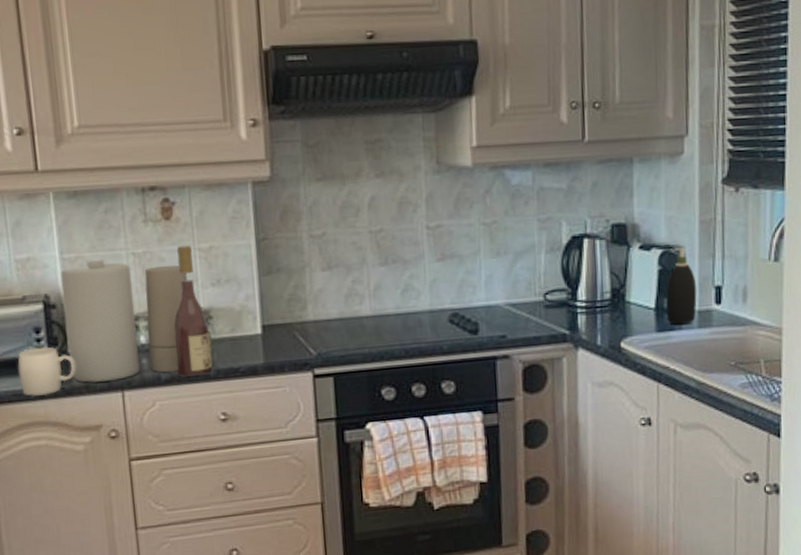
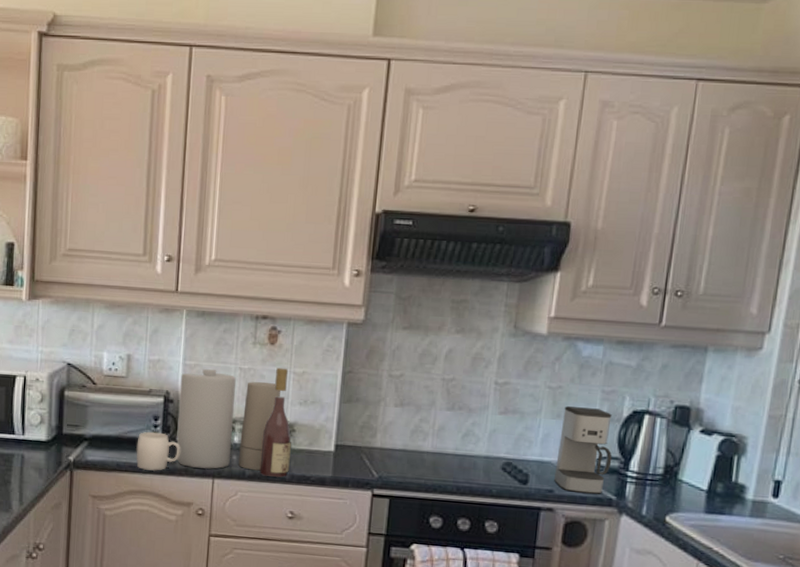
coffee maker: none [503,239,559,334] -> present [554,406,612,494]
soap dispenser: present [666,247,697,325] -> none [718,437,755,511]

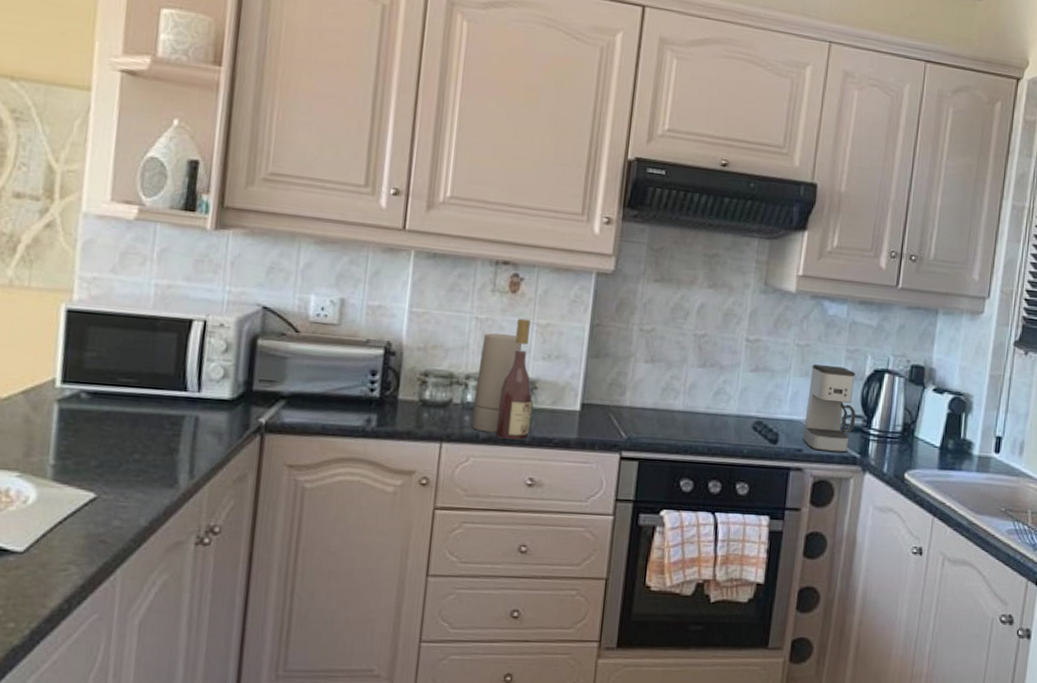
mug: present [136,431,180,472] -> none [347,388,402,435]
paper towel holder: present [177,369,236,469] -> none [398,318,471,432]

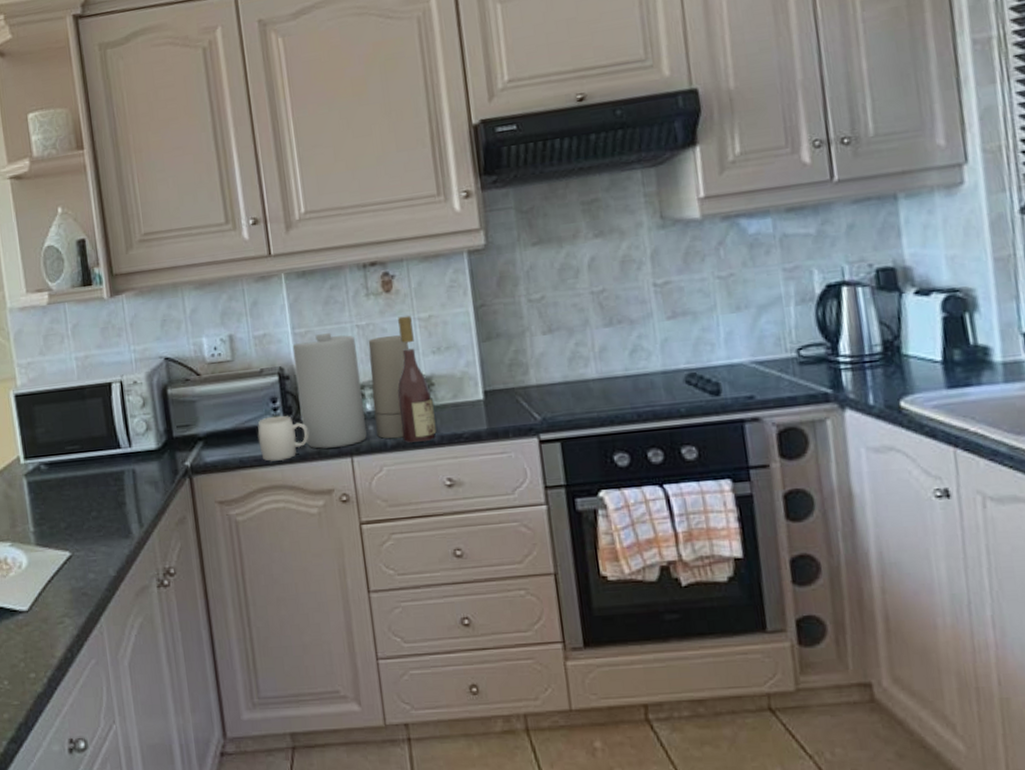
mug: none [347,388,402,435] -> present [257,415,309,463]
paper towel holder: none [398,318,471,432] -> present [292,333,367,449]
coffee maker: present [803,364,856,453] -> none [742,290,816,394]

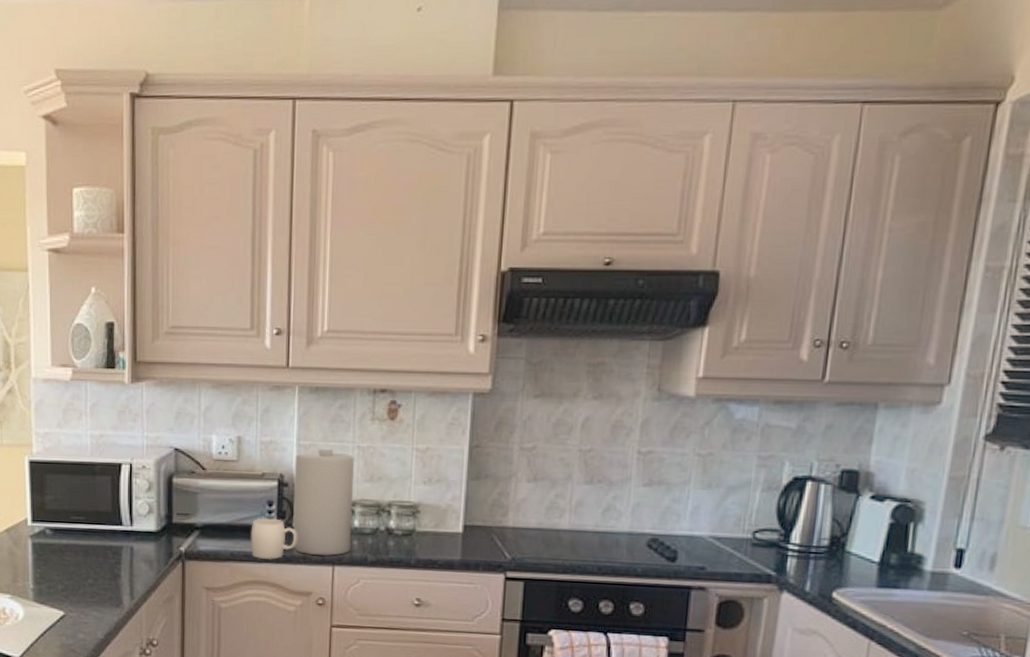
canister: present [368,335,409,439] -> none [360,461,402,556]
wine bottle: present [397,315,437,443] -> none [382,444,416,562]

